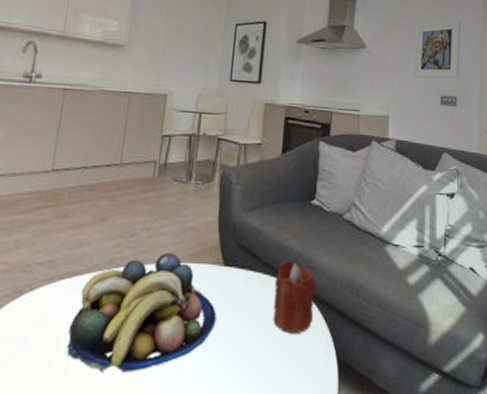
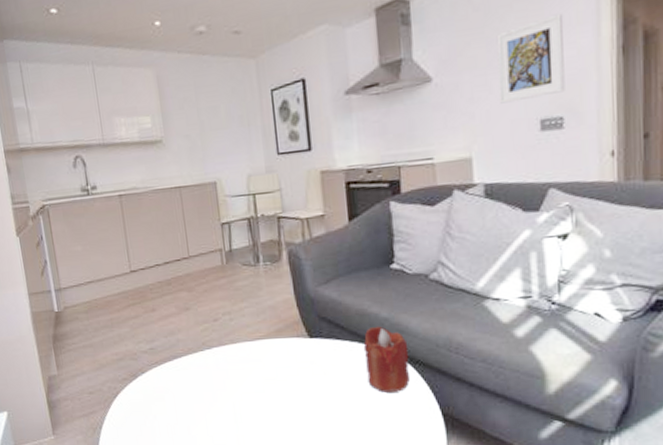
fruit bowl: present [66,252,217,373] -> none [181,331,312,433]

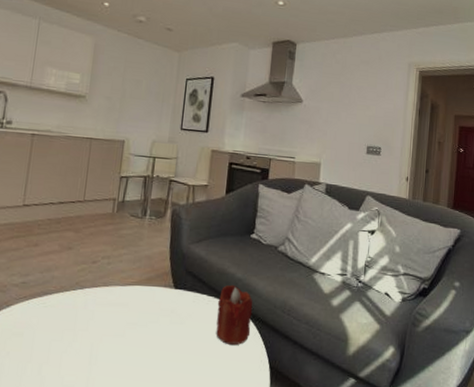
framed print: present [496,13,565,104] -> none [344,79,388,131]

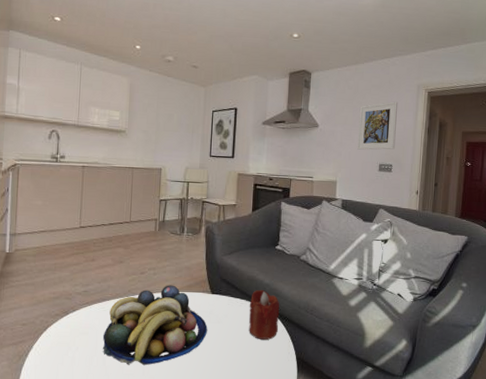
fruit bowl: none [39,277,168,375] -> present [102,285,208,366]
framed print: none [344,79,388,131] -> present [357,101,398,150]

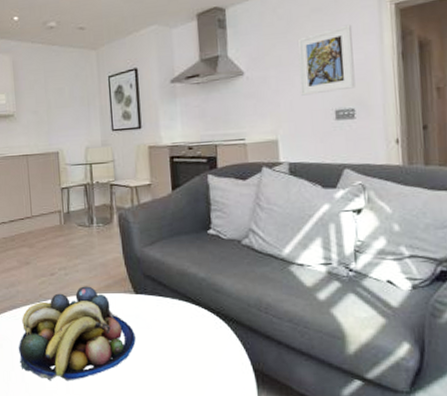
candle: present [249,289,280,340] -> none [183,285,224,347]

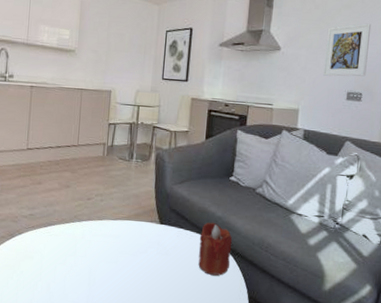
fruit bowl: present [18,286,136,381] -> none [47,212,155,294]
candle: none [183,285,224,347] -> present [198,222,233,276]

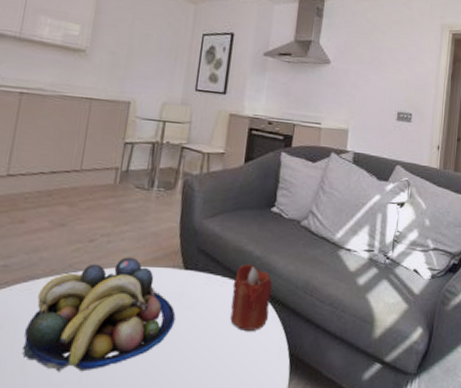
fruit bowl: none [47,212,155,294] -> present [22,257,176,372]
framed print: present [323,23,372,77] -> none [374,41,421,96]

